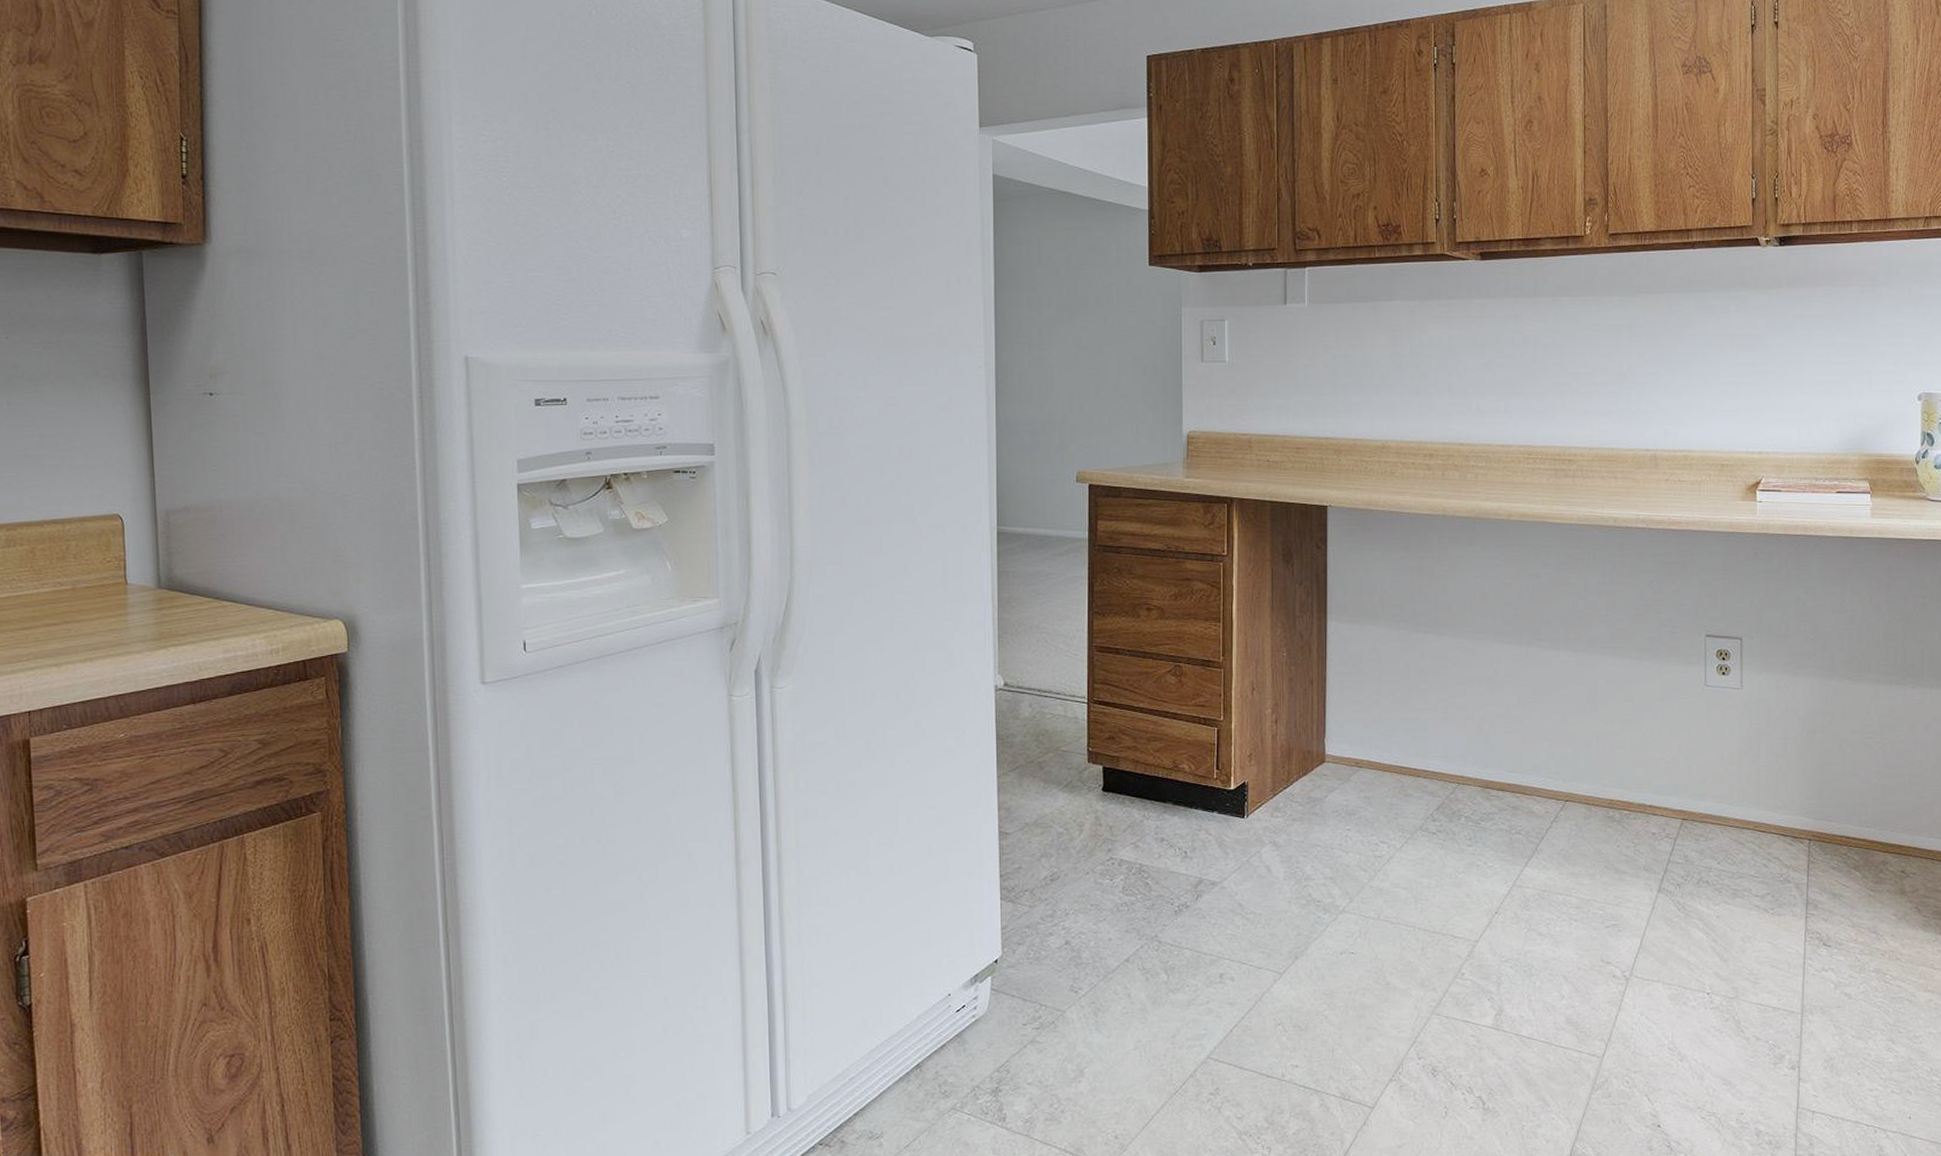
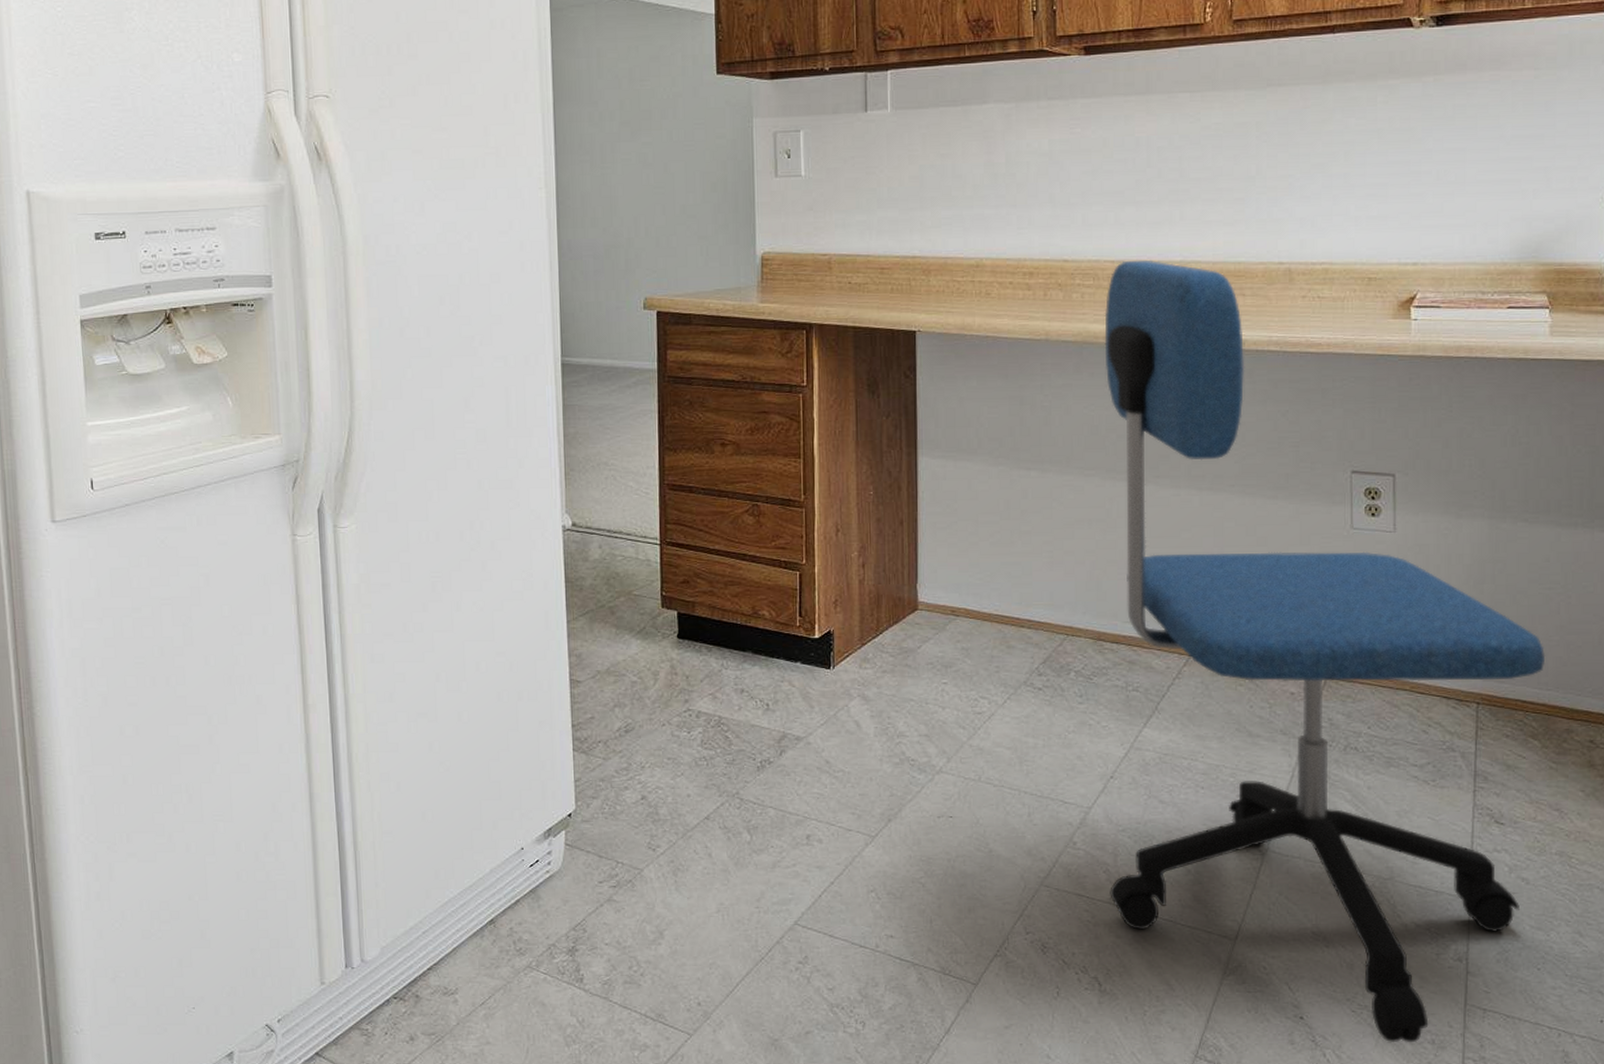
office chair: none [1493,444,1866,1145] -> present [1104,259,1546,1043]

